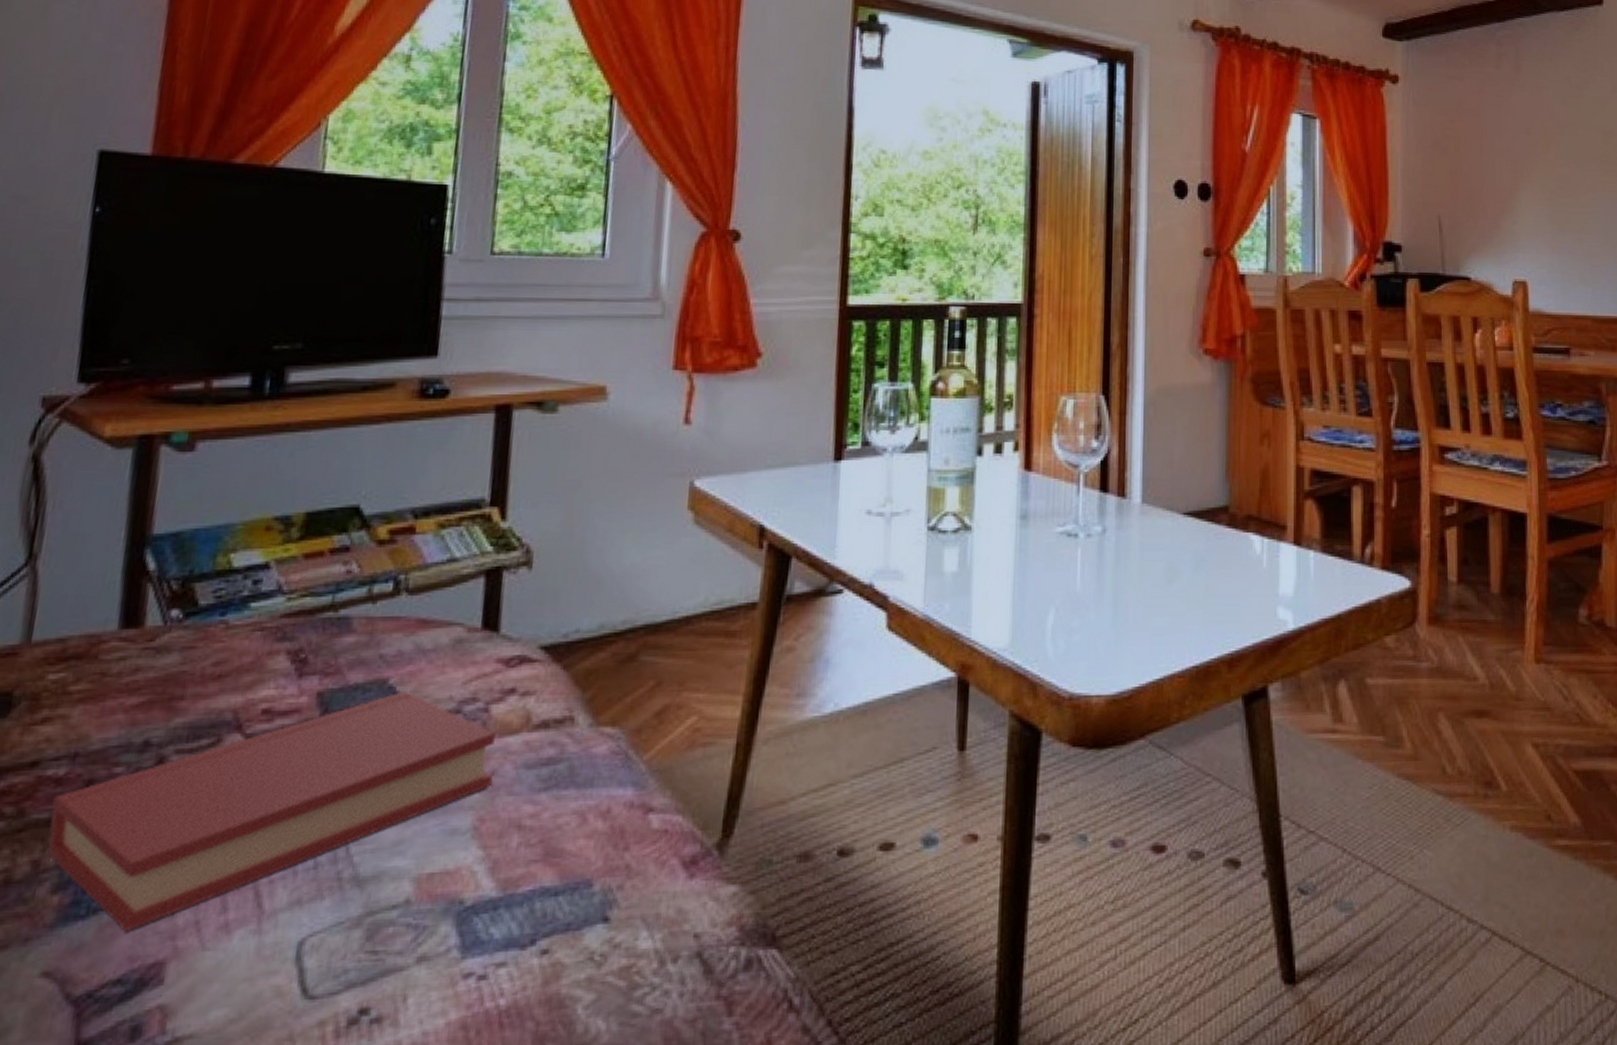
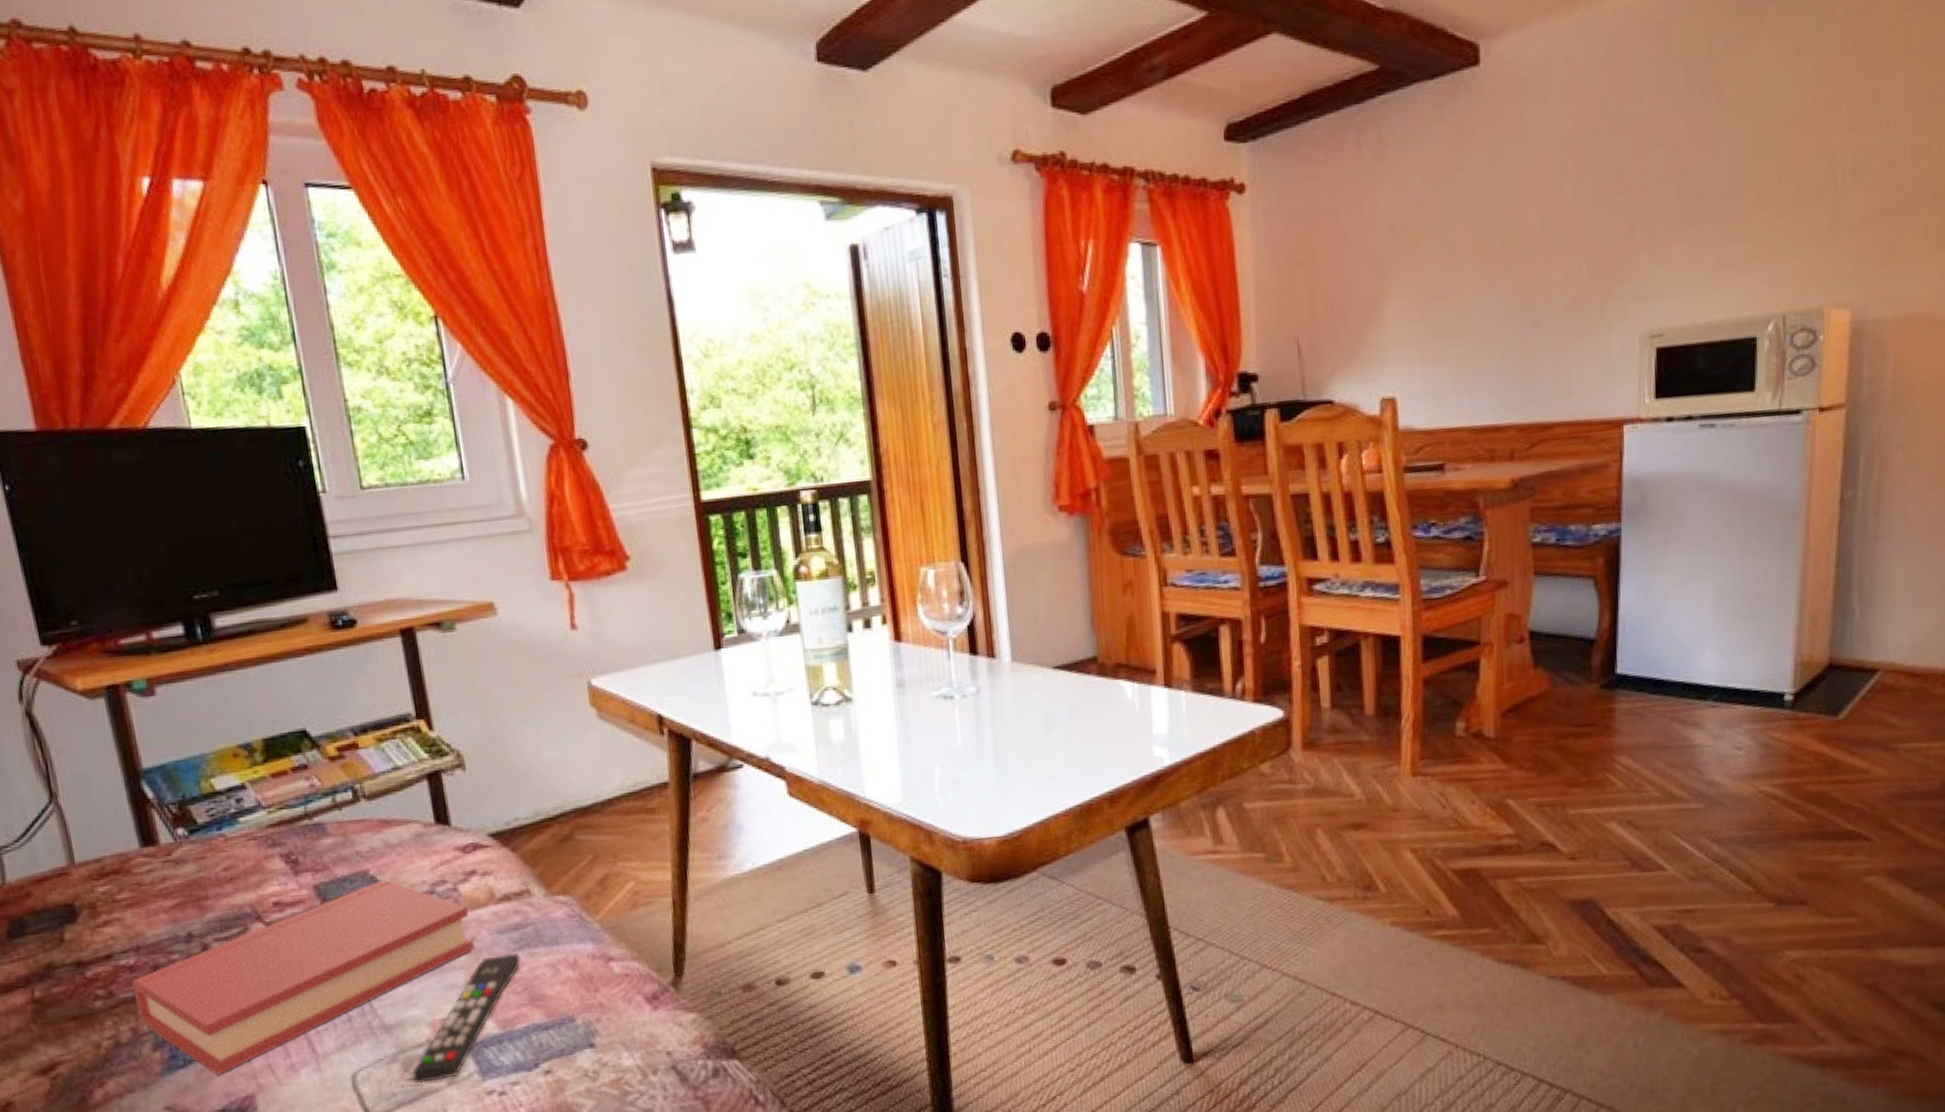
remote control: none [374,794,544,959] -> present [412,953,521,1084]

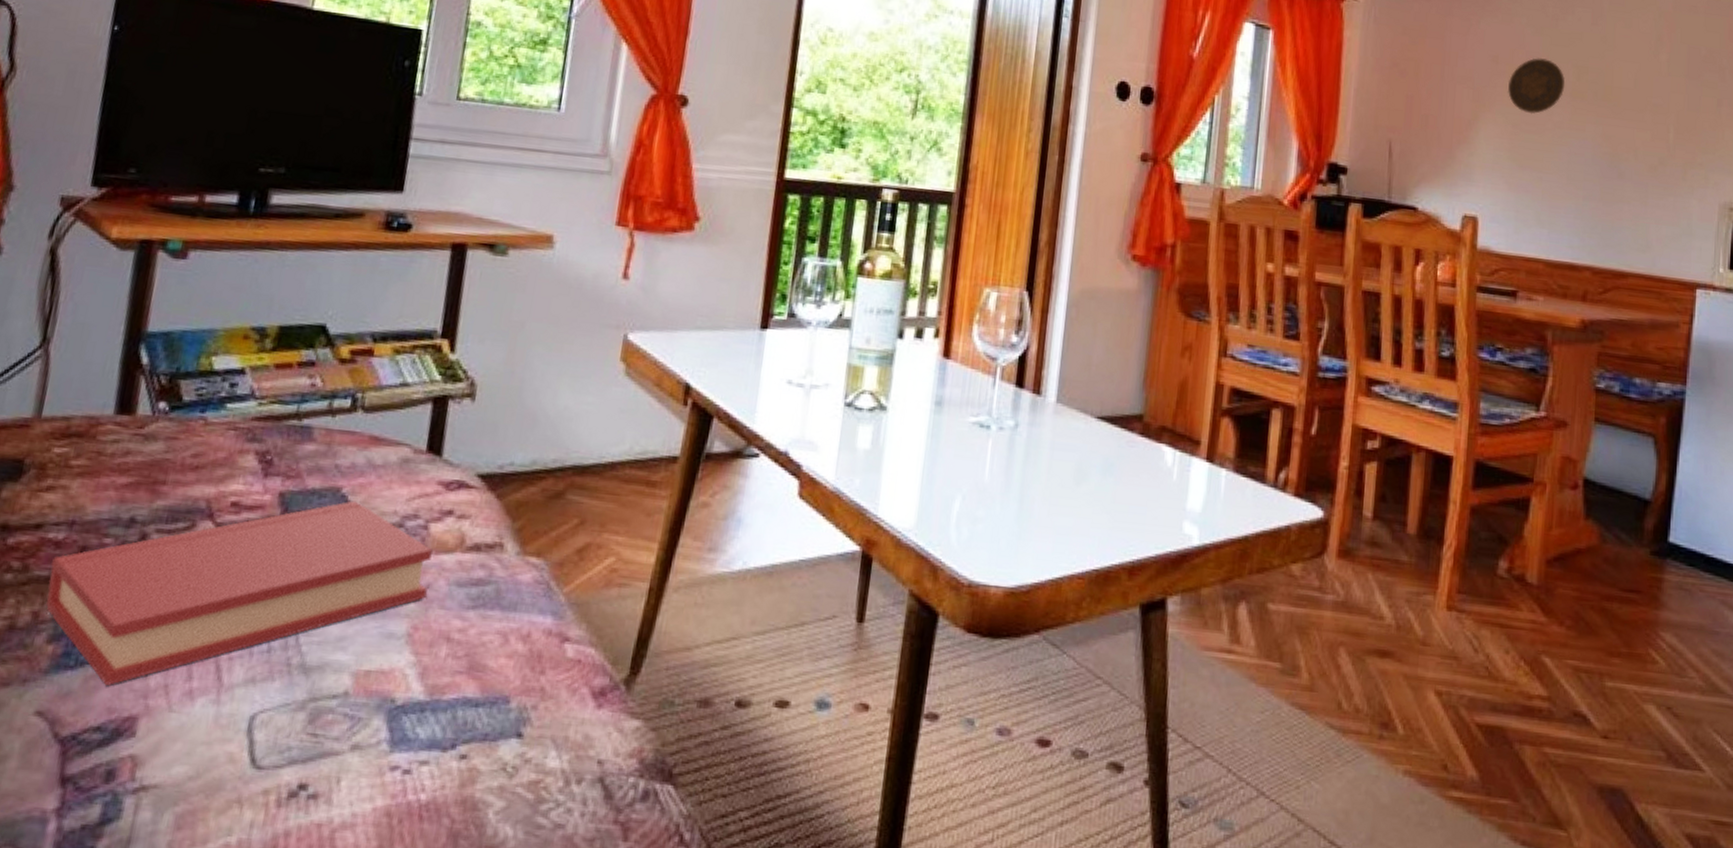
remote control: present [412,953,521,1084] -> none [315,610,472,743]
decorative plate: none [1411,217,1470,280] -> present [1508,58,1565,115]

